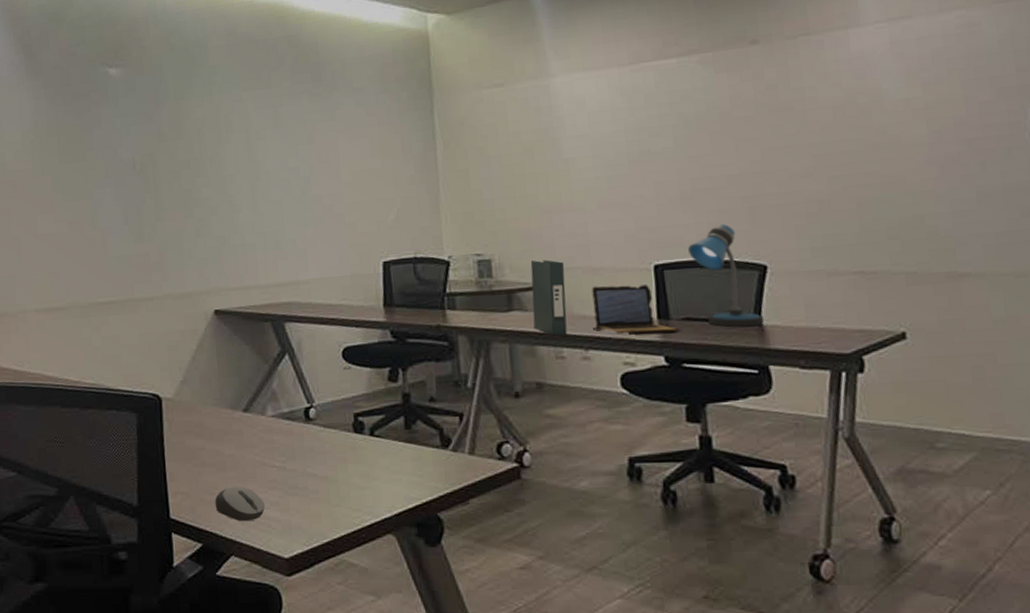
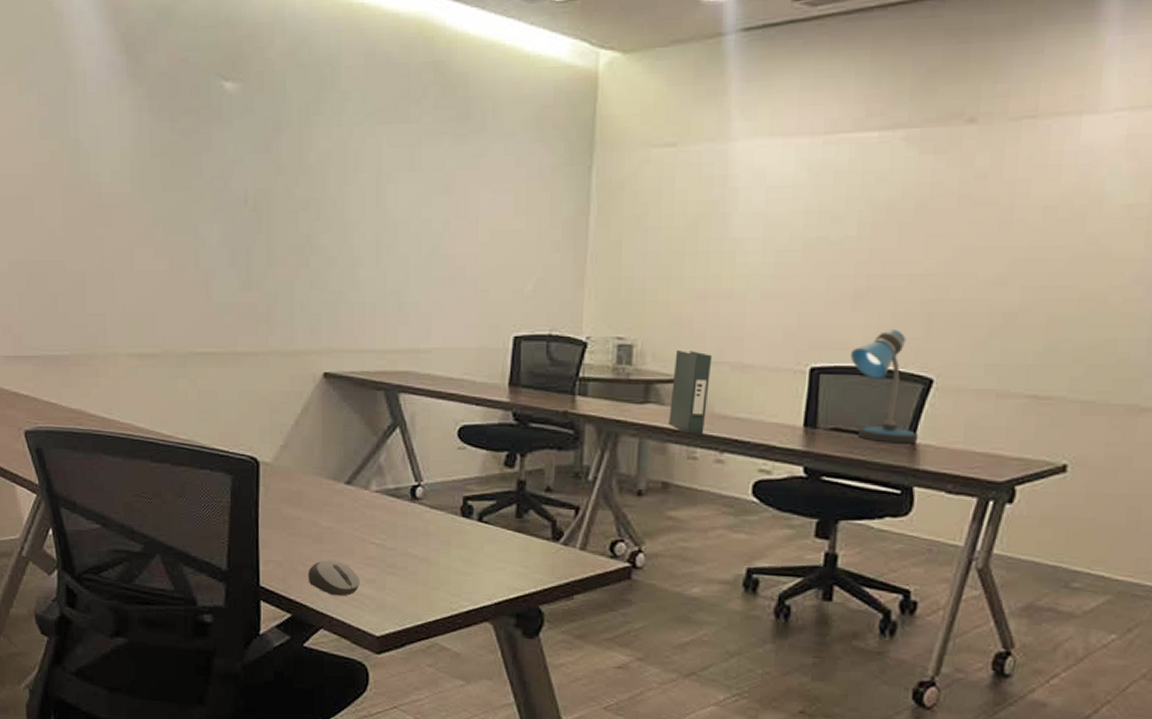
laptop: present [592,284,681,335] -> none [732,384,827,443]

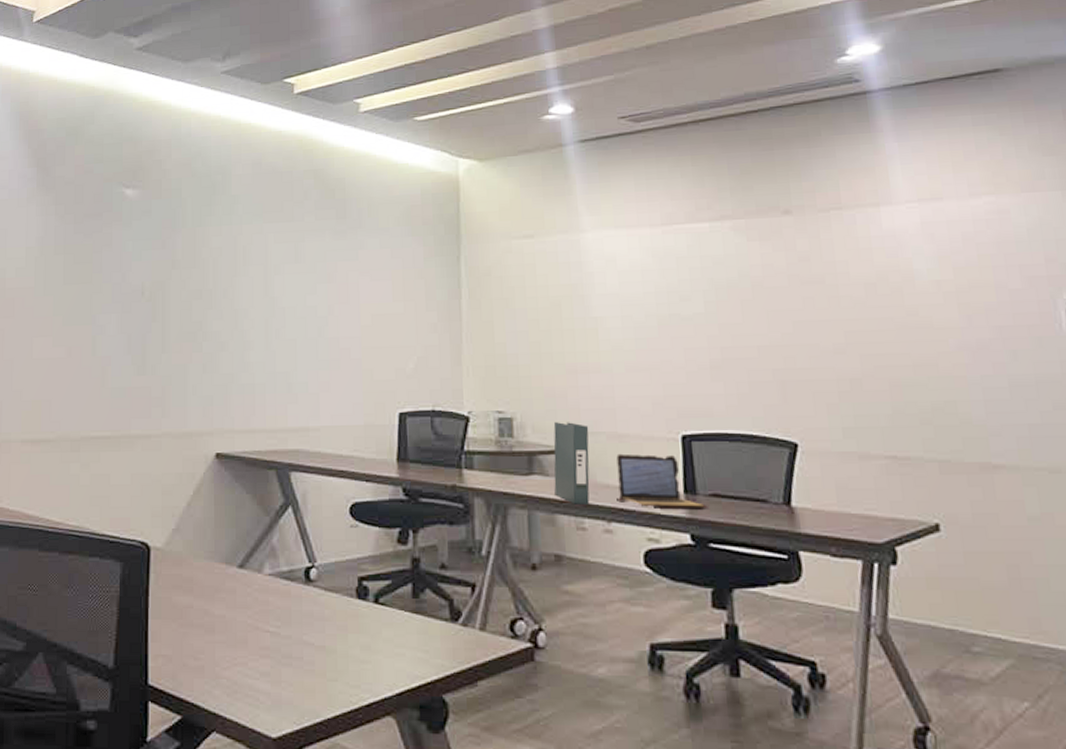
computer mouse: present [308,559,360,596] -> none [199,651,254,693]
laptop: none [732,384,827,443] -> present [616,453,708,510]
desk lamp: present [851,330,919,444] -> none [717,397,795,508]

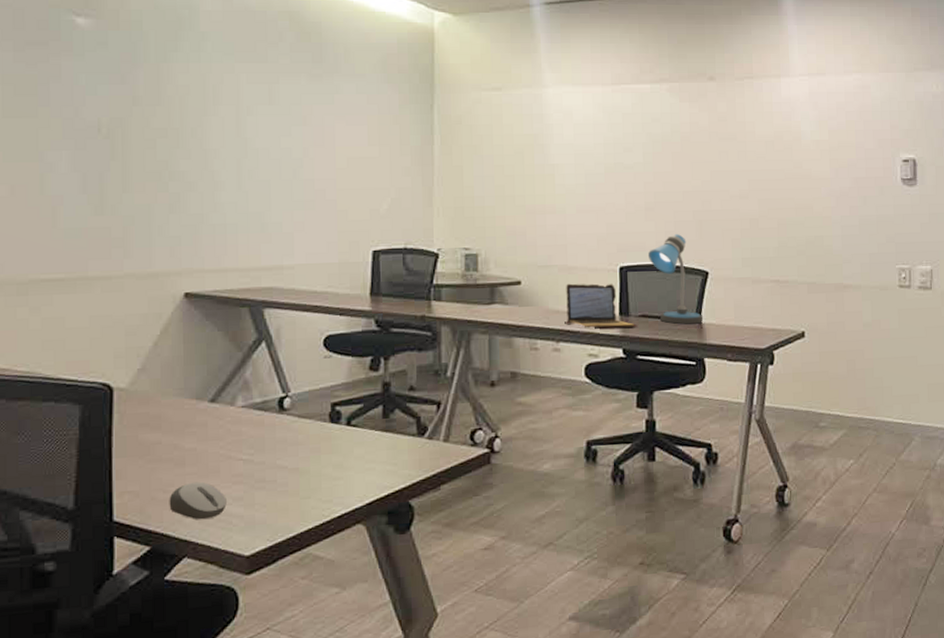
computer mouse: none [199,651,254,693] -> present [169,481,227,520]
binder: present [553,422,590,505] -> none [512,257,544,328]
desk lamp: none [717,397,795,508] -> present [648,234,704,325]

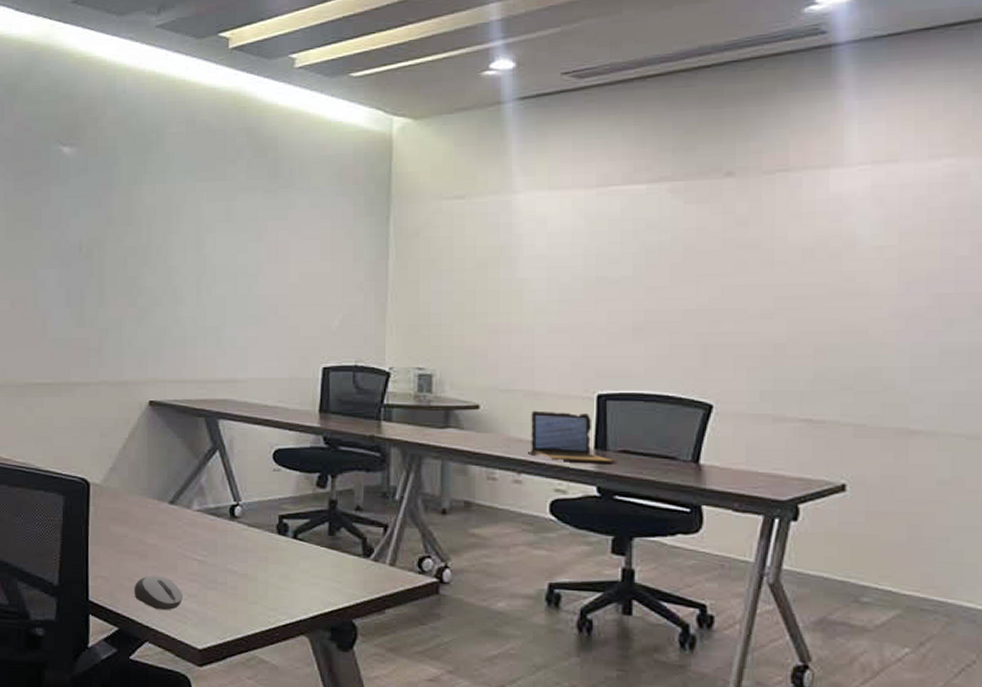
desk lamp: present [648,234,704,325] -> none [635,360,703,465]

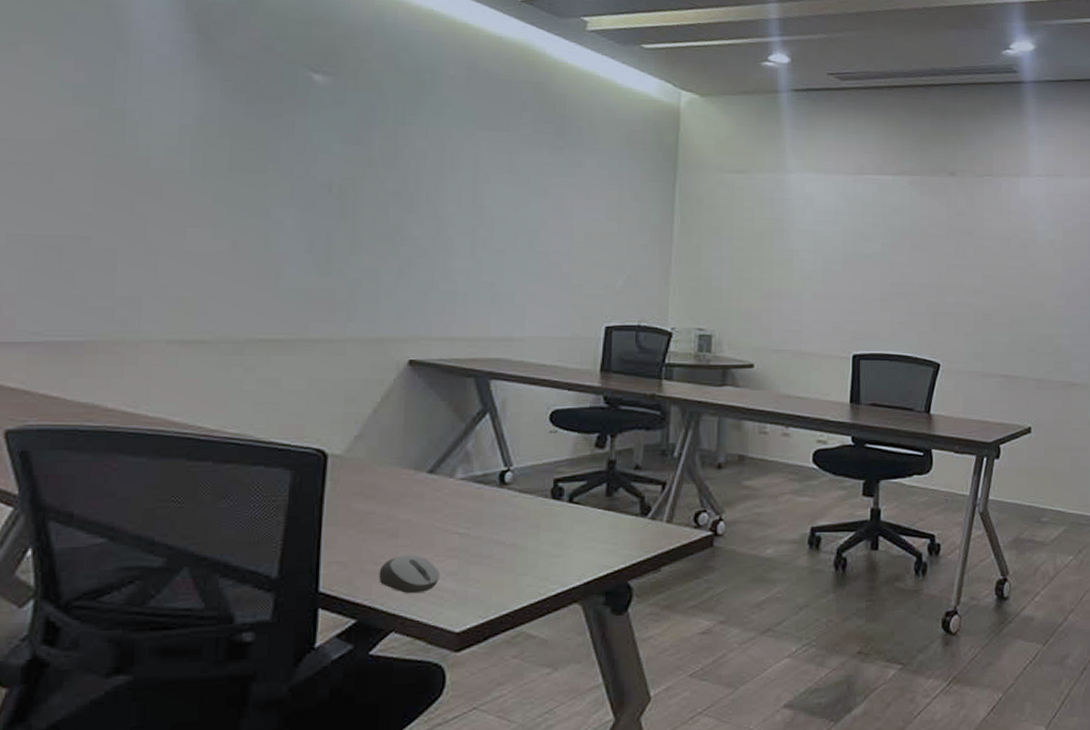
laptop: present [528,410,617,465] -> none [795,369,868,417]

